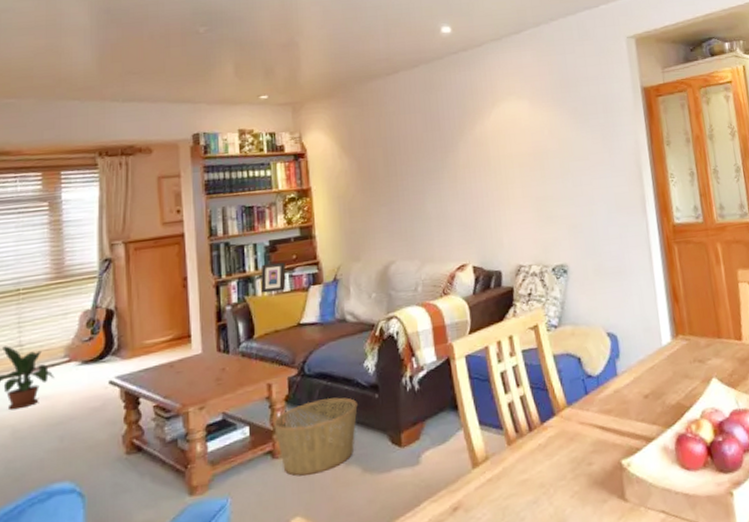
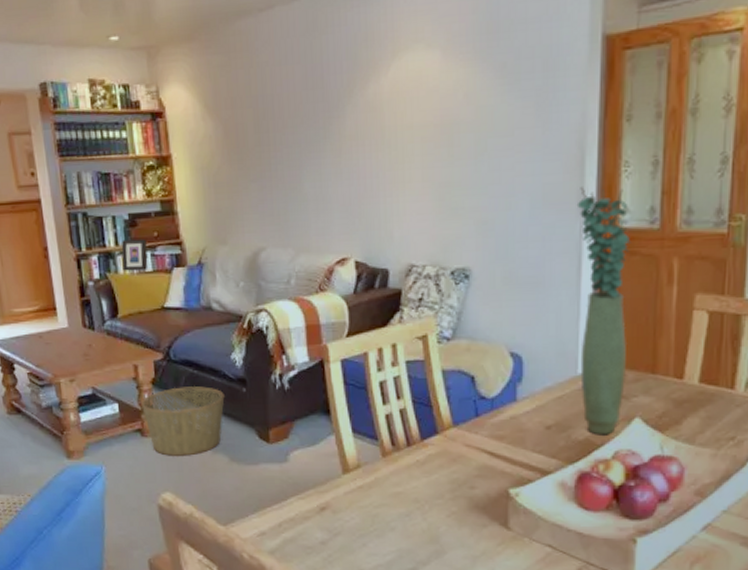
vase: none [641,194,701,398] -> present [576,187,631,435]

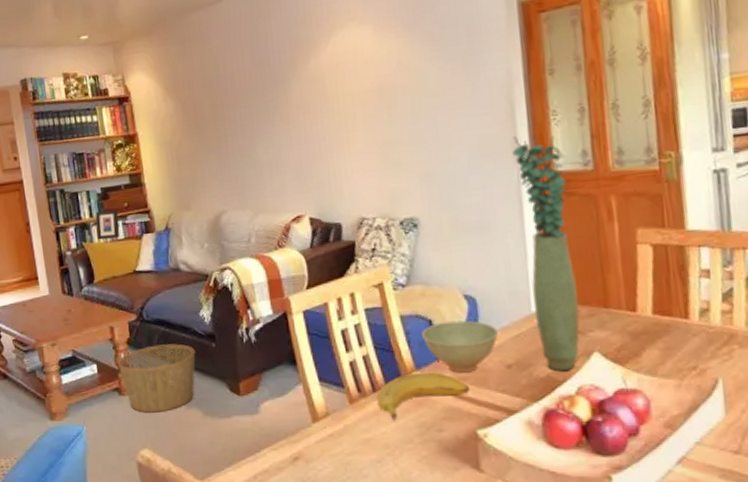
fruit: none [410,429,507,477] -> present [376,372,470,422]
bowl: none [461,378,542,432] -> present [421,320,499,373]

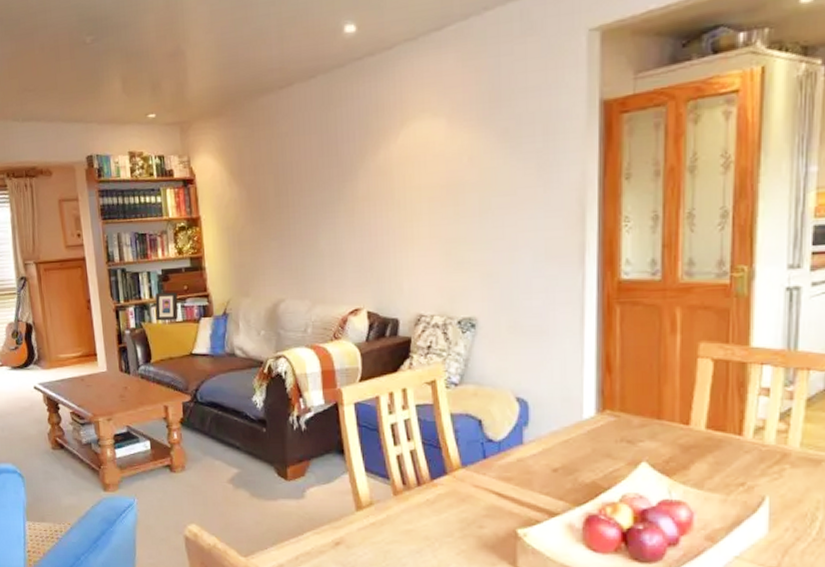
basket: present [118,344,196,414] -> none [171,426,246,492]
fruit: present [376,372,470,422] -> none [420,470,514,516]
bowl: present [421,320,499,373] -> none [469,422,548,473]
vase: present [511,135,580,372] -> none [578,241,633,479]

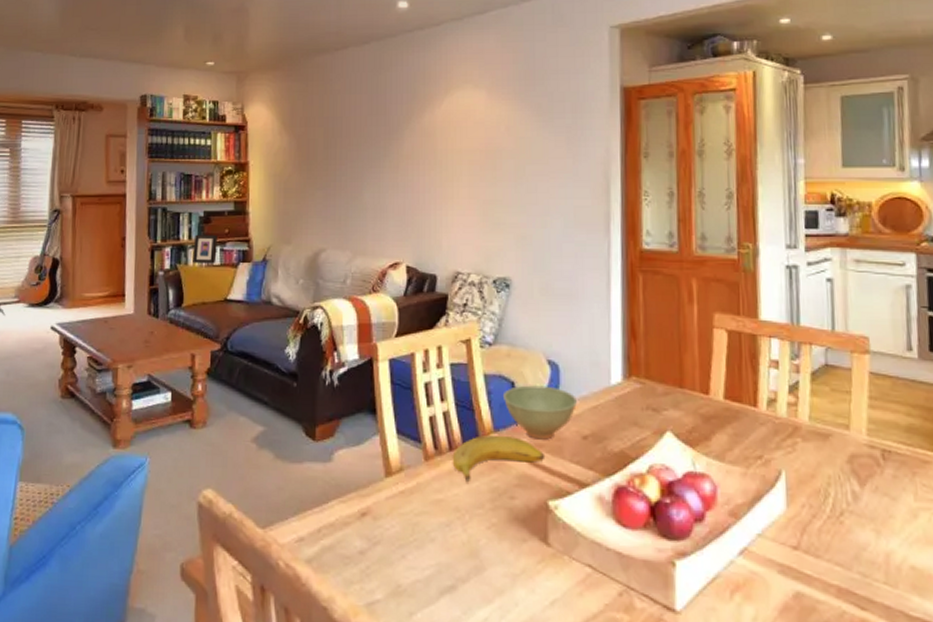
fruit: none [420,470,514,516] -> present [452,434,546,485]
bowl: none [469,422,548,473] -> present [502,385,578,440]

